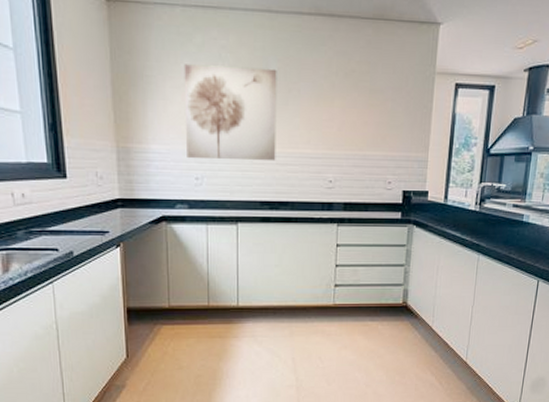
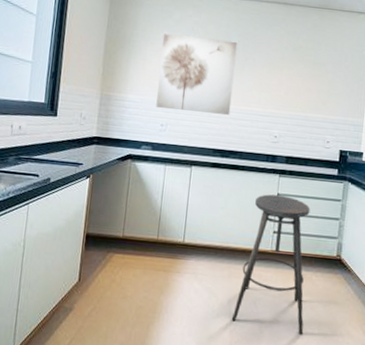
stool: none [296,246,373,383] -> present [231,194,310,335]

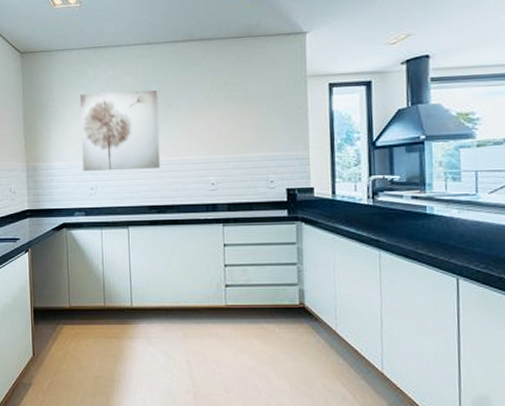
stool: present [231,194,310,335] -> none [193,246,274,392]

